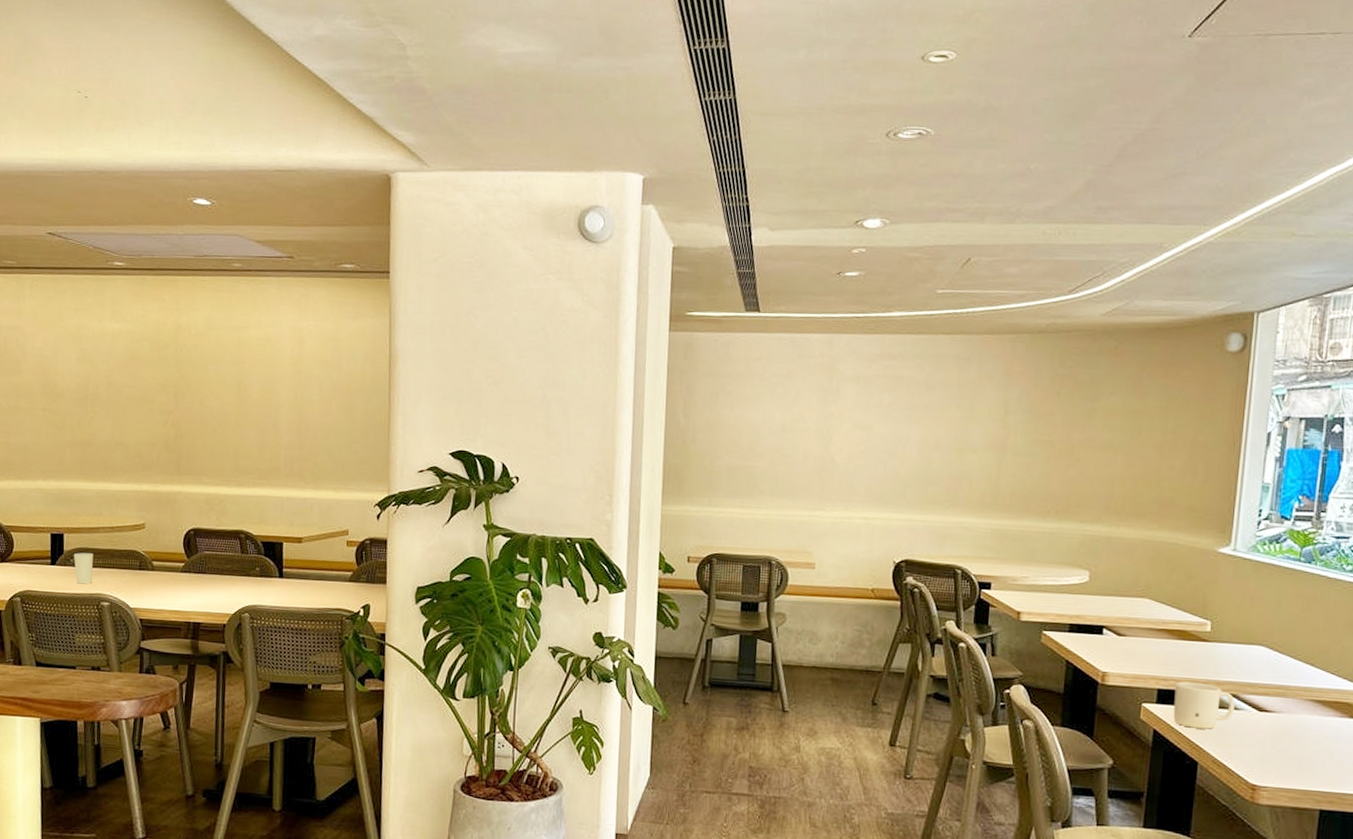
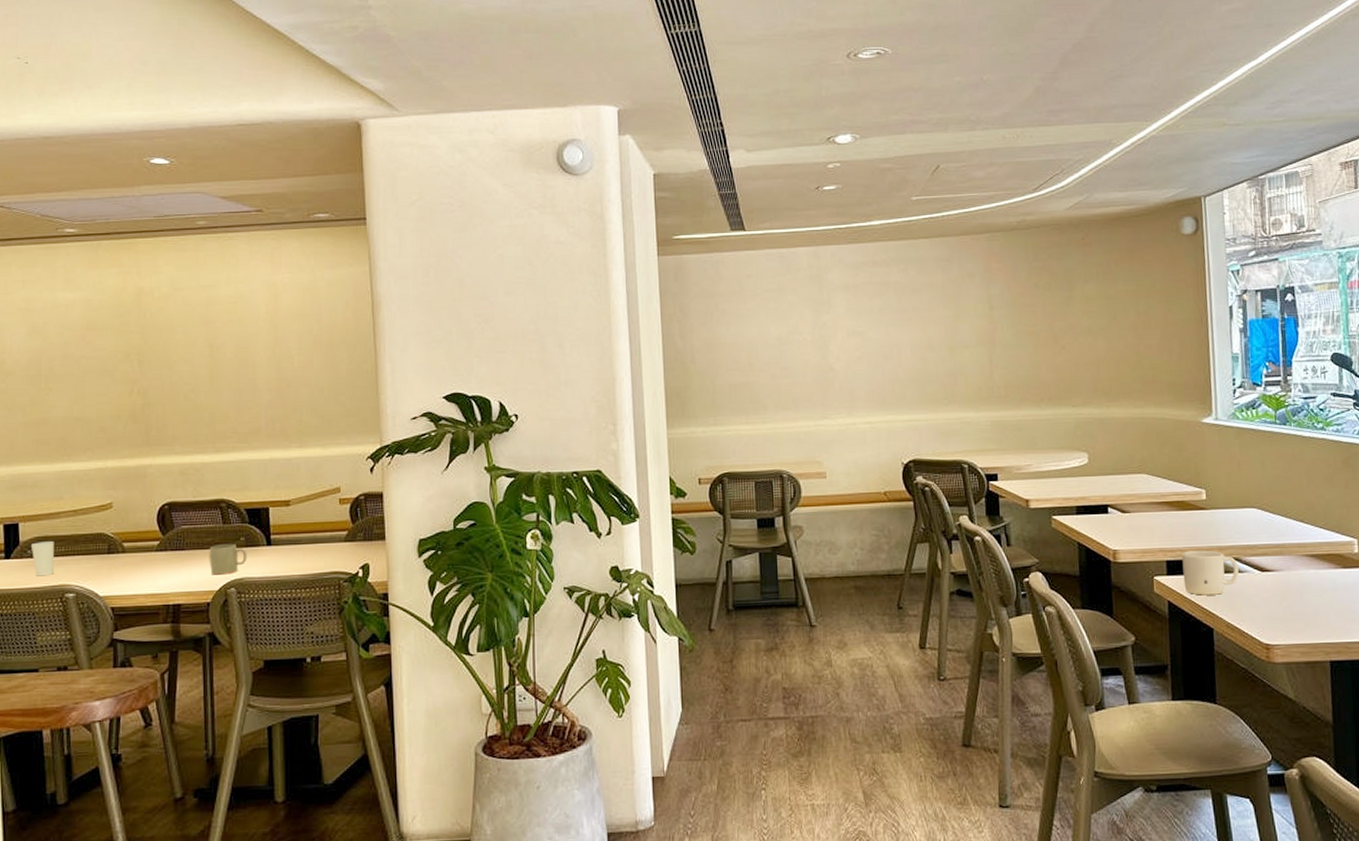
mug: none [227,571,261,600] -> present [209,543,247,575]

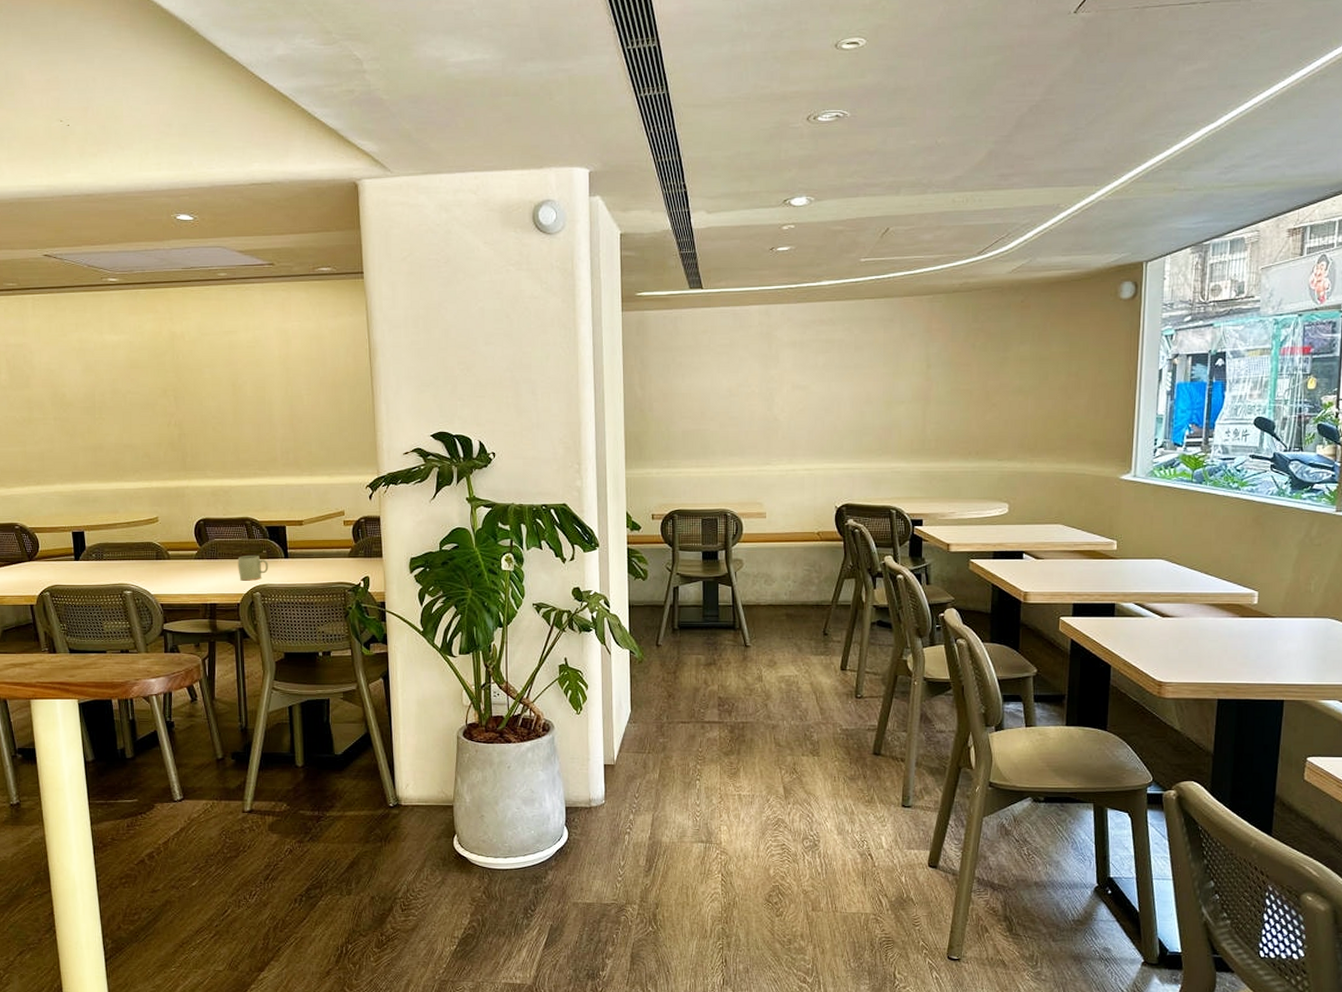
cup: present [32,541,54,576] -> none [95,548,114,576]
mug: present [1182,550,1239,596] -> none [1087,595,1140,636]

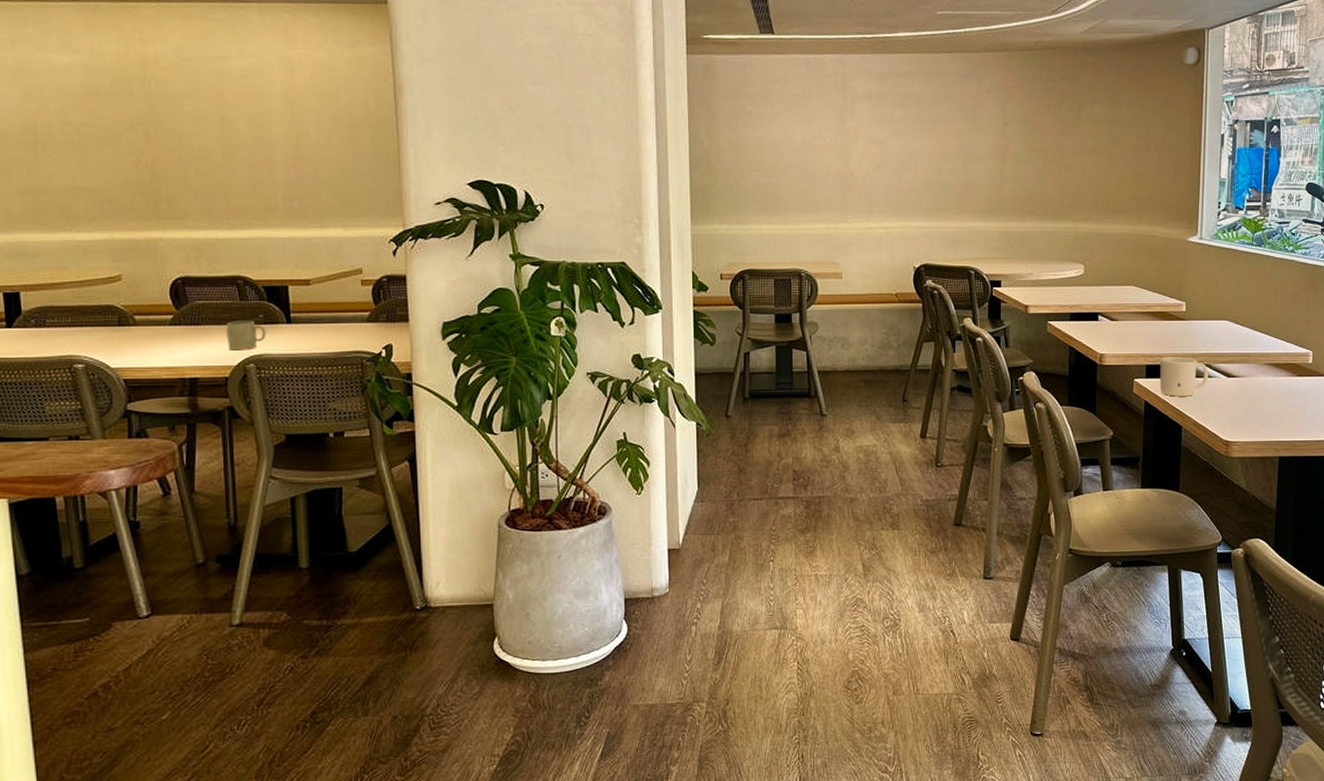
mug: none [1087,595,1140,636] -> present [1160,356,1208,397]

